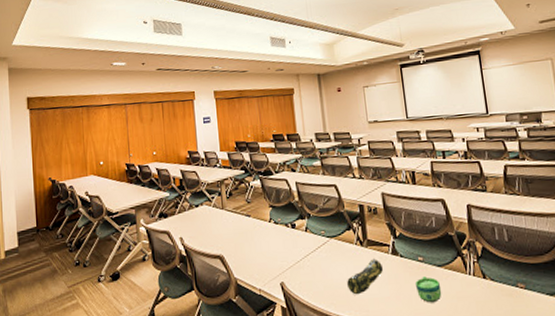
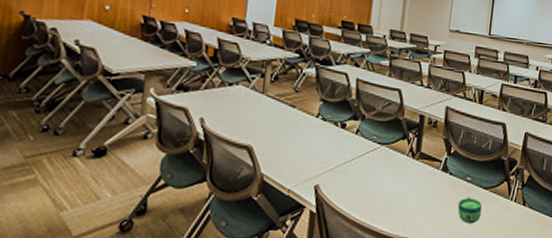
pencil case: present [347,258,383,295] -> none [388,172,430,208]

